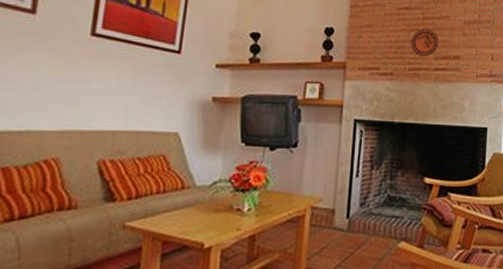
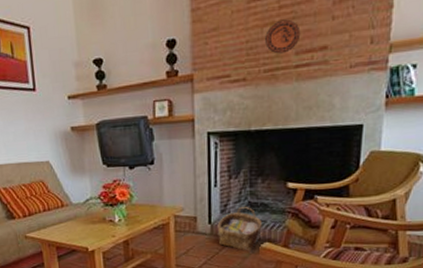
woven basket: none [355,200,399,252] -> present [217,206,262,251]

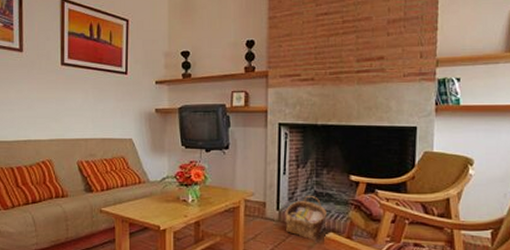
decorative plate: present [265,19,301,54] -> none [331,32,361,60]

